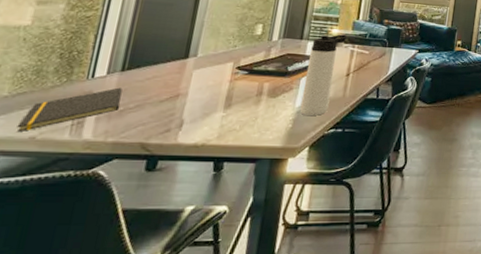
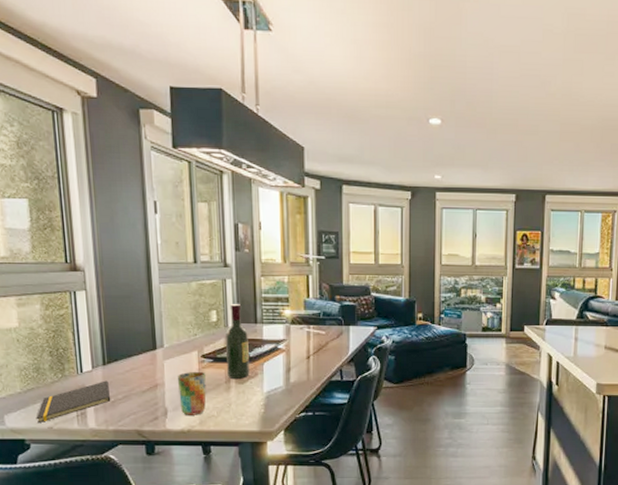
cup: none [199,82,237,129] -> present [177,371,206,415]
wine bottle: none [260,19,291,93] -> present [225,304,250,379]
thermos bottle: present [299,34,349,116] -> none [267,315,302,400]

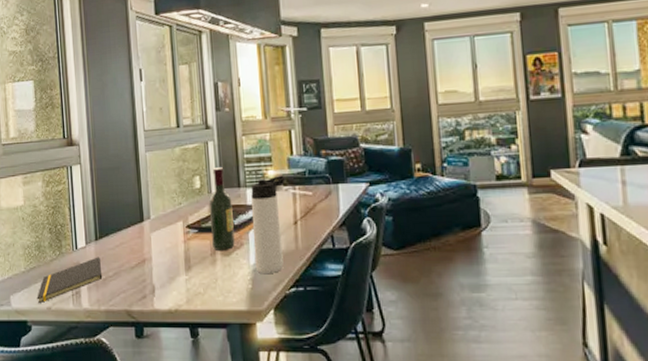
cup: present [177,371,206,415] -> none [163,243,192,293]
thermos bottle: none [267,315,302,400] -> present [251,175,287,273]

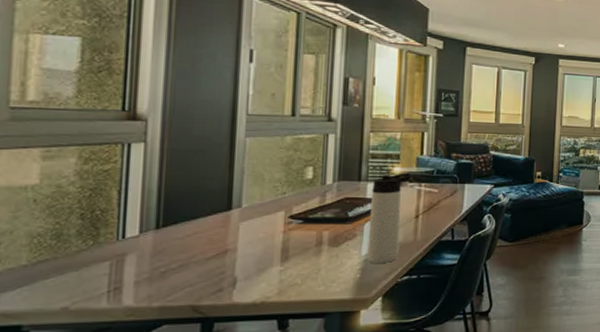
notepad: present [37,257,103,304] -> none [44,247,161,304]
wine bottle: present [209,167,235,250] -> none [319,160,349,241]

